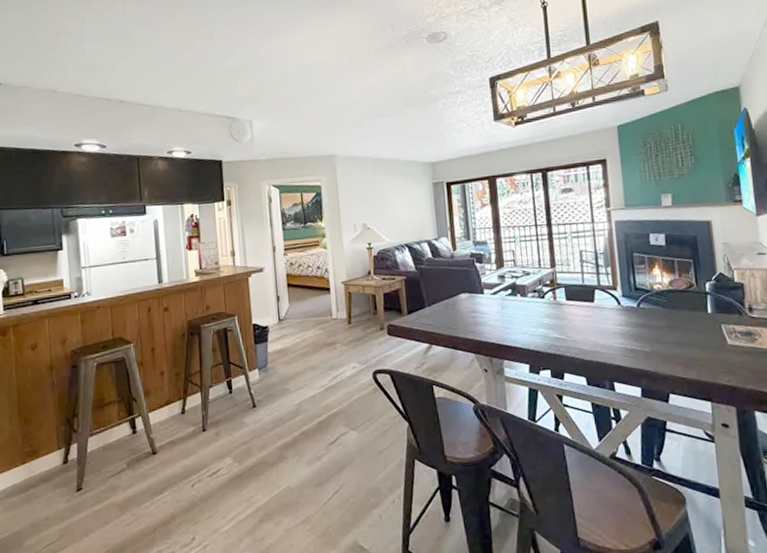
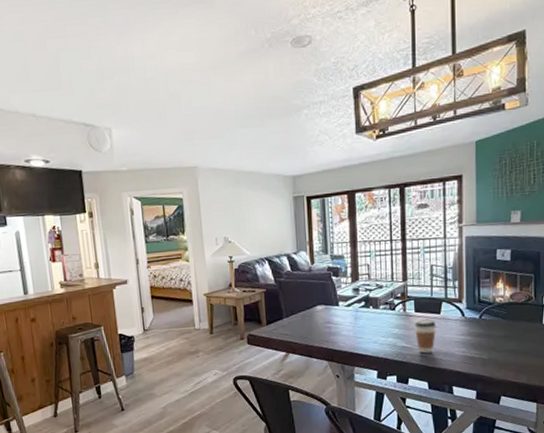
coffee cup: none [567,307,591,346] -> present [415,318,436,354]

